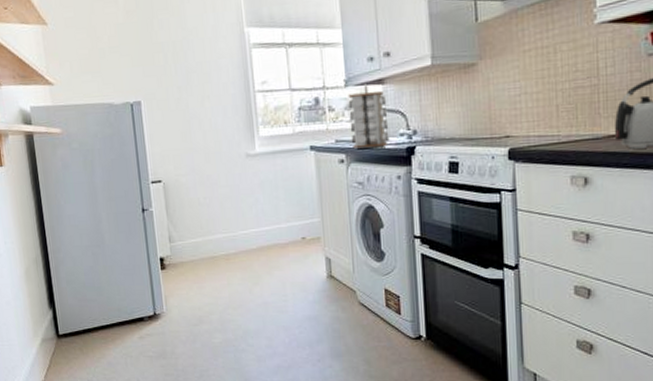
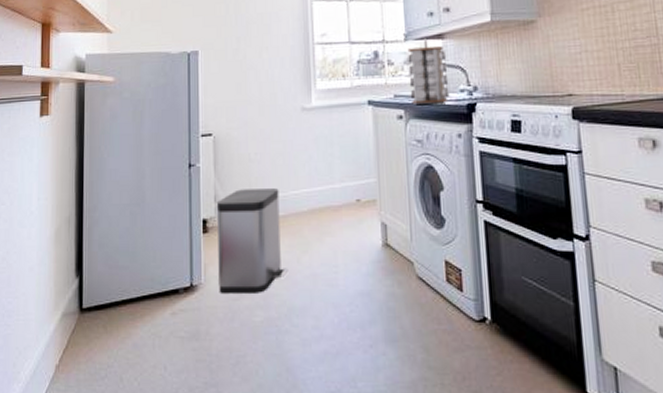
pedal bin: none [171,229,242,320] -> present [216,188,289,293]

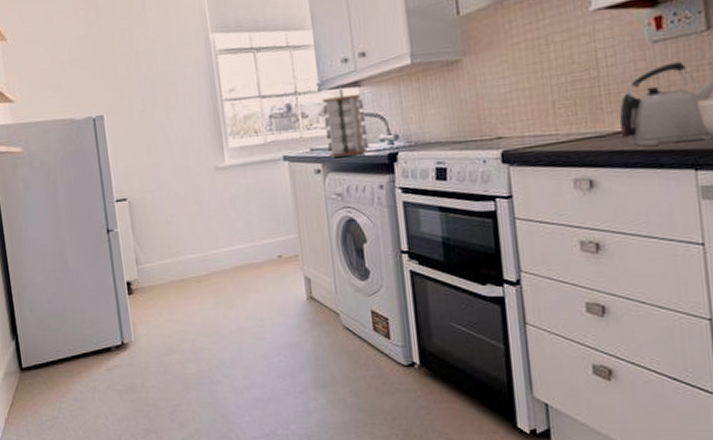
pedal bin: present [216,188,289,293] -> none [138,249,215,349]

